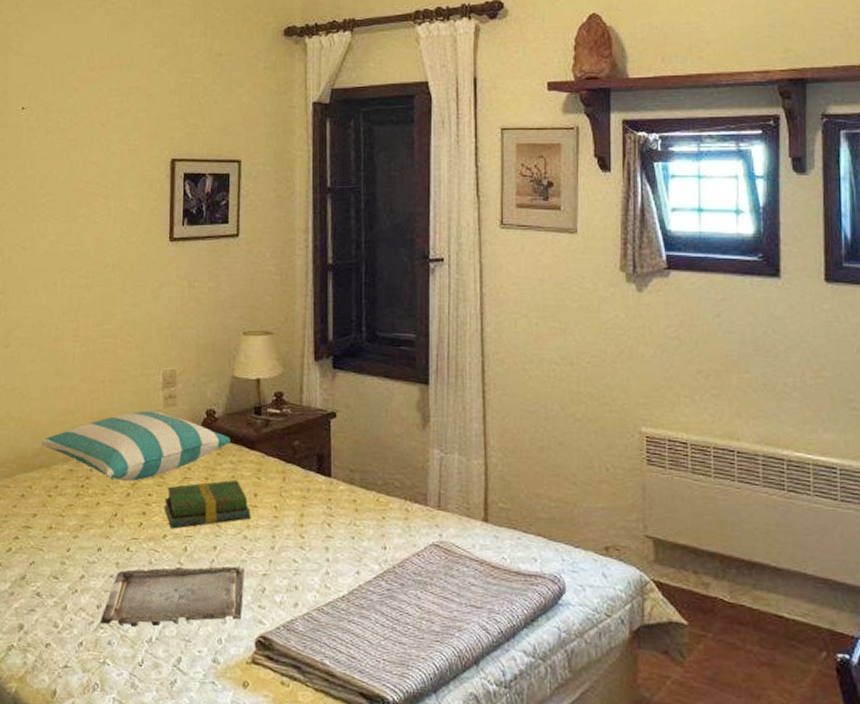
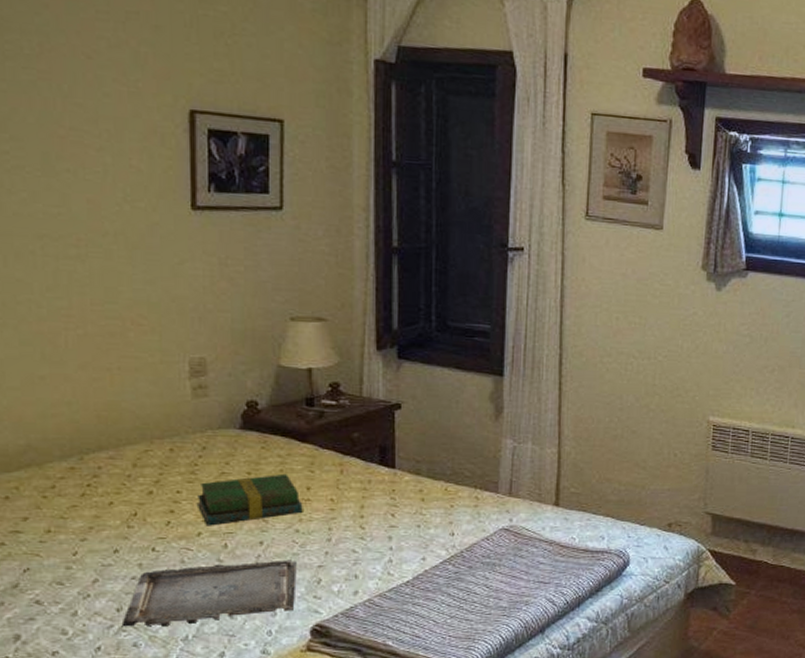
pillow: present [41,410,230,481] -> none [28,402,277,478]

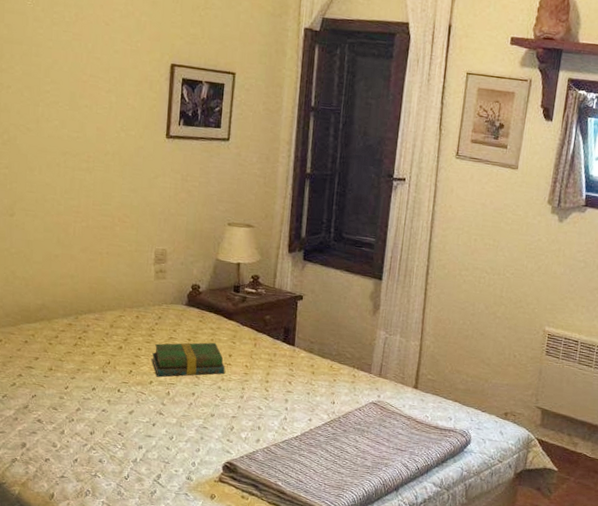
tray: present [121,560,297,627] -> none [92,406,217,450]

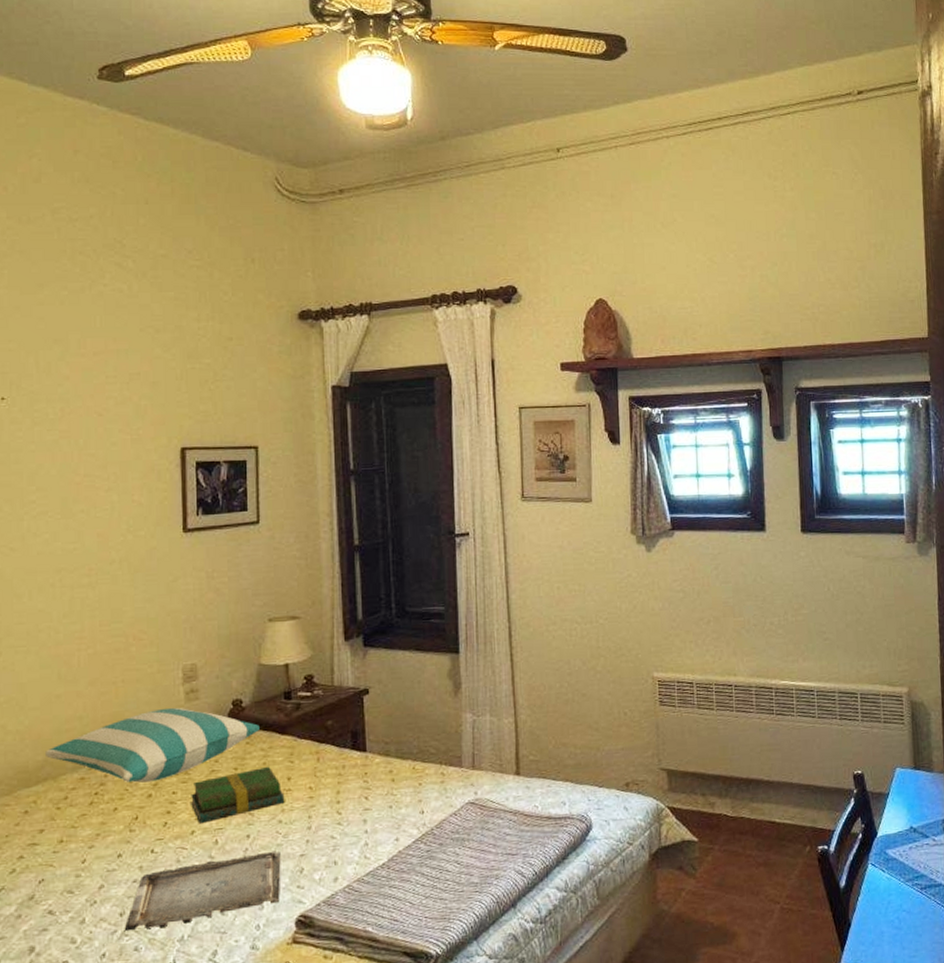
pillow: none [44,280,211,337] -> present [45,707,260,783]
tray: none [92,406,217,450] -> present [124,851,281,932]

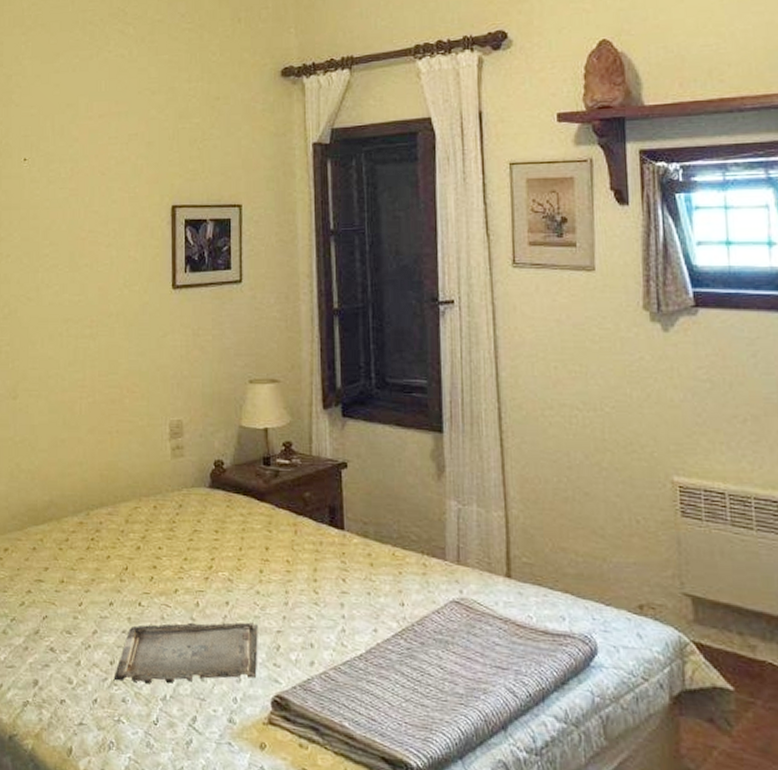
pillow: present [45,707,260,783] -> none [51,462,239,534]
book: present [191,766,285,824] -> none [175,532,263,584]

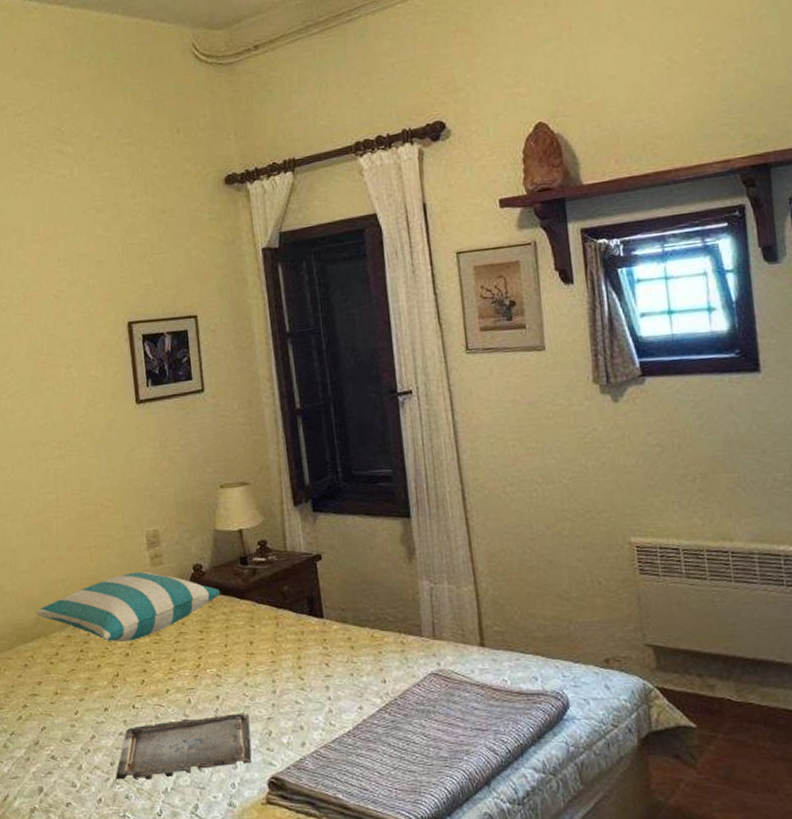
pillow: none [51,462,239,534] -> present [37,571,220,642]

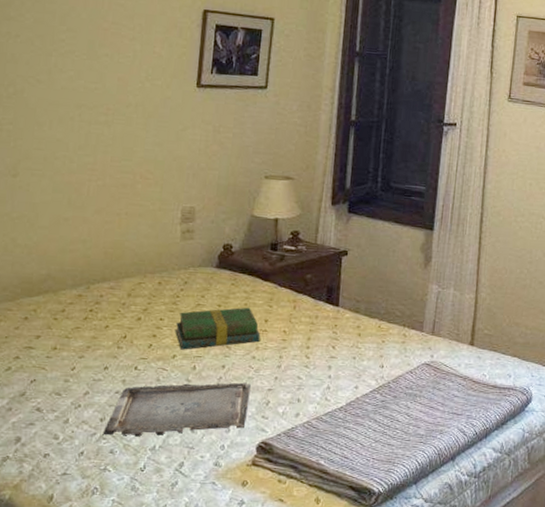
pillow: present [37,571,220,642] -> none [49,243,245,307]
book: none [163,630,249,683] -> present [175,307,261,350]

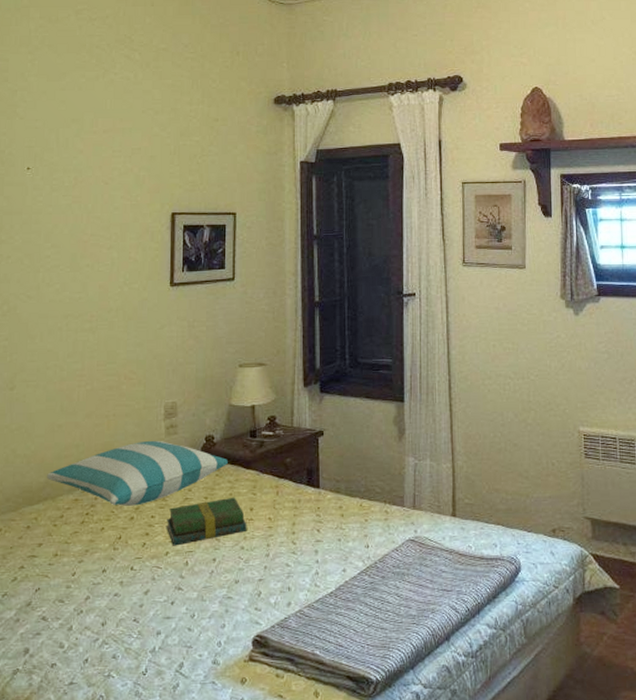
pillow: none [49,243,245,307] -> present [47,440,228,506]
tray: present [102,382,251,436] -> none [105,574,242,640]

